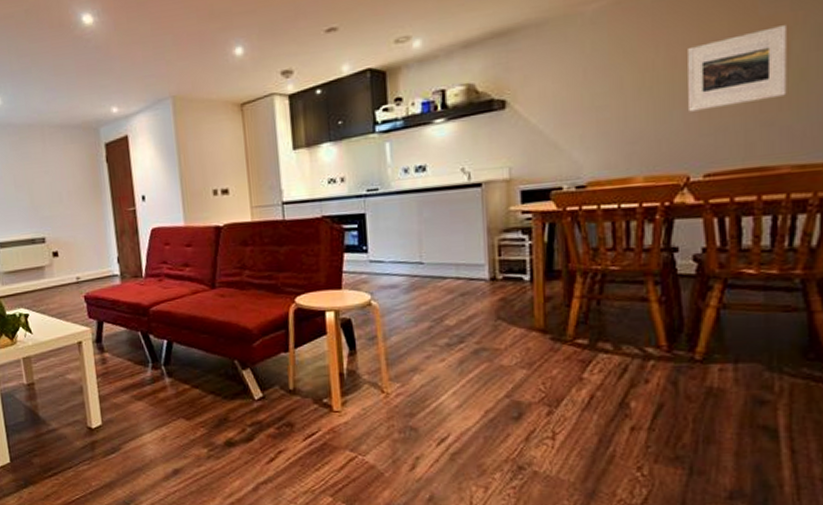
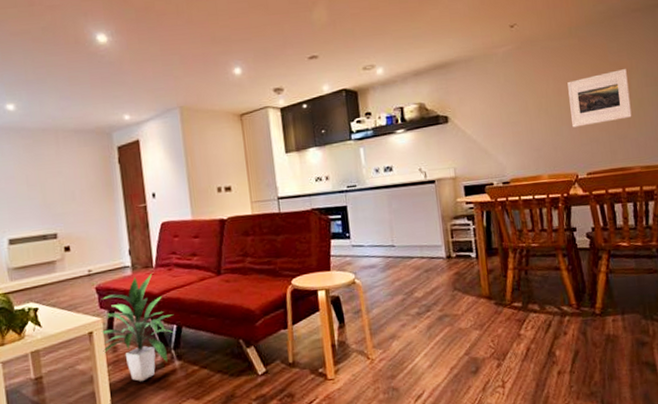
indoor plant: none [90,284,164,396] -> present [101,274,174,381]

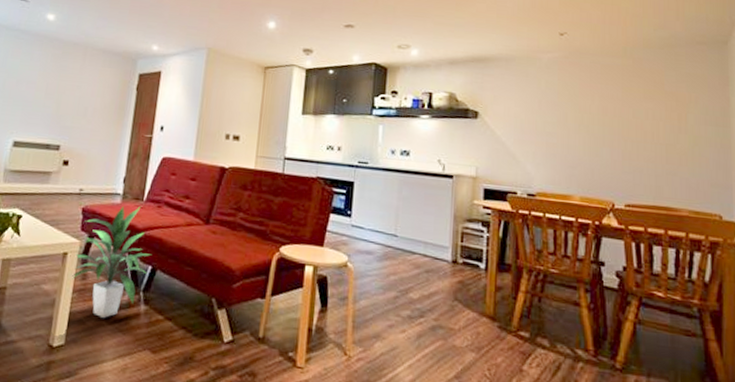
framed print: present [567,69,632,127] -> none [615,100,685,155]

